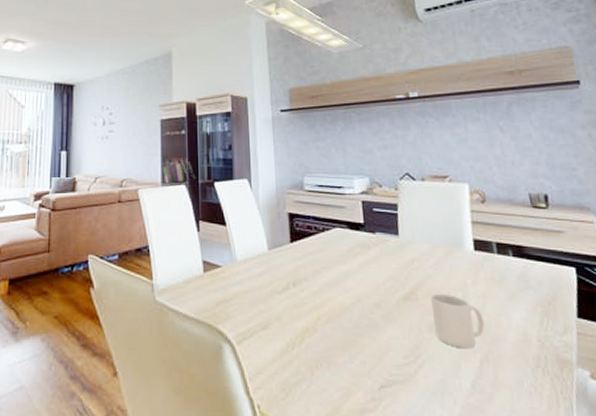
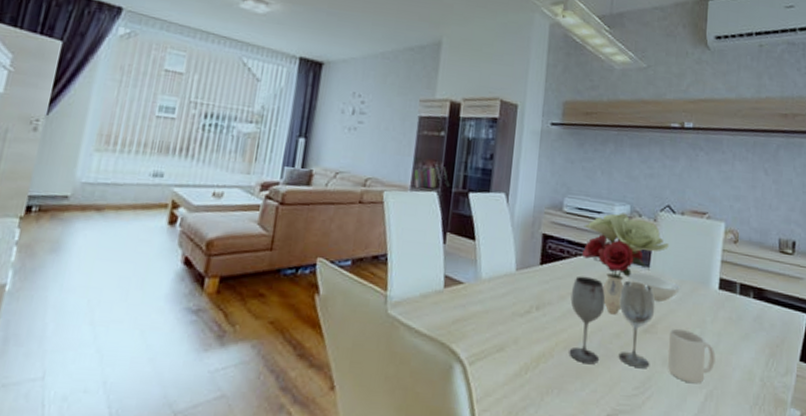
wineglass: none [324,250,416,336] -> present [569,276,655,368]
flower bouquet: none [326,185,415,285] -> present [583,213,669,315]
soup bowl: none [377,241,435,268] -> present [627,272,681,302]

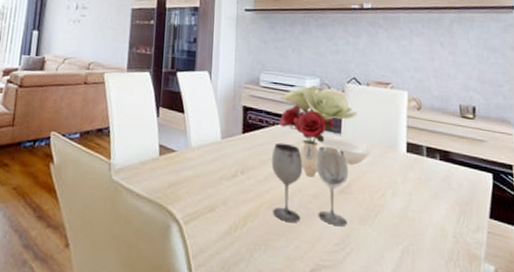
books: present [414,166,450,189] -> none [130,50,160,70]
mug: present [668,328,715,384] -> none [364,189,409,241]

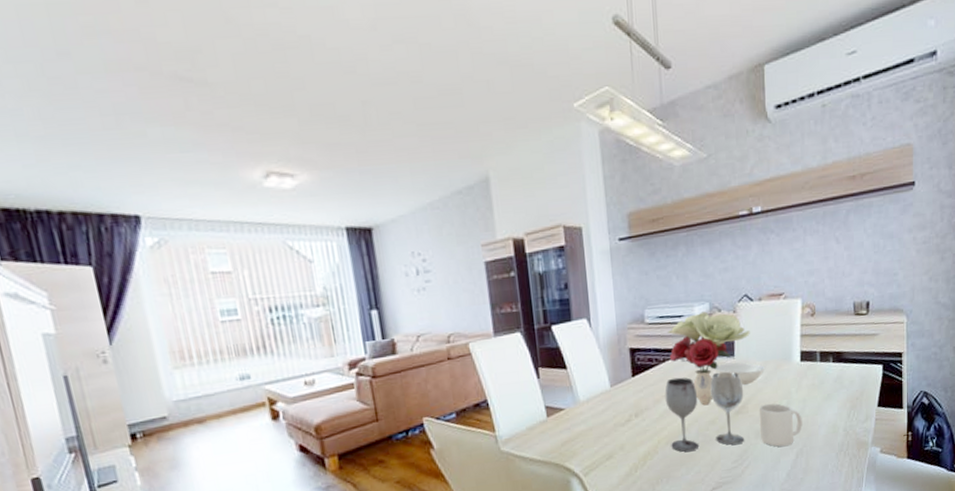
mug: none [364,189,409,241] -> present [760,403,803,447]

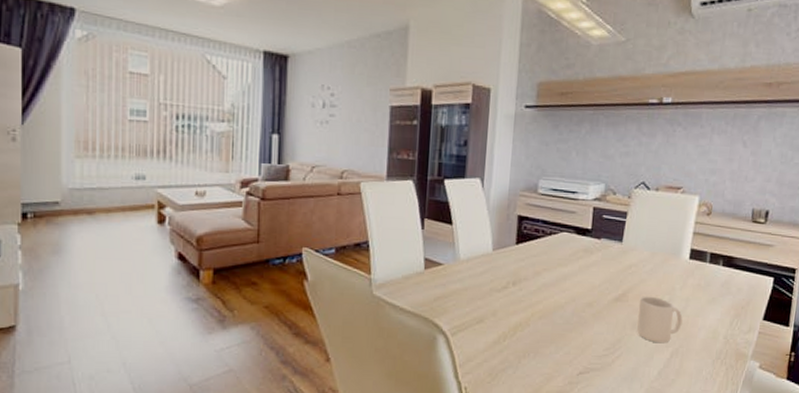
wineglass: present [665,371,745,452] -> none [544,253,627,332]
flower bouquet: present [667,311,750,406] -> none [557,191,642,287]
soup bowl: present [714,362,766,385] -> none [600,247,653,273]

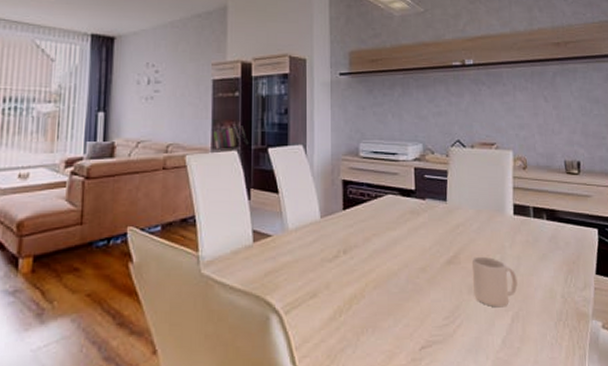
books: none [389,155,425,179] -> present [214,126,249,150]

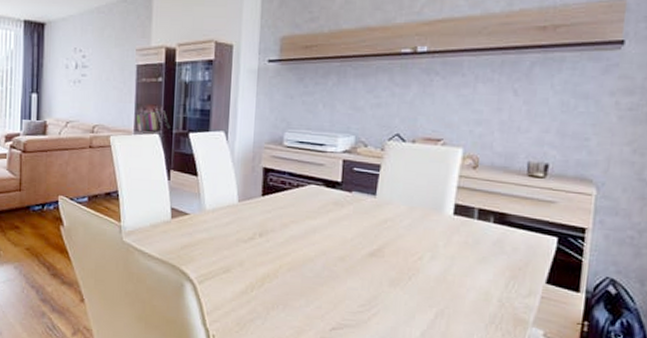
mug: present [472,256,518,308] -> none [395,252,448,303]

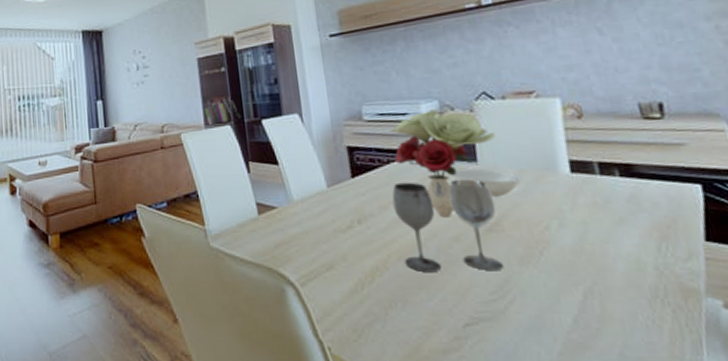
wineglass: none [293,205,382,288] -> present [392,179,504,272]
flower bouquet: none [305,144,398,240] -> present [390,109,495,218]
soup bowl: none [351,200,411,228] -> present [452,169,522,196]

